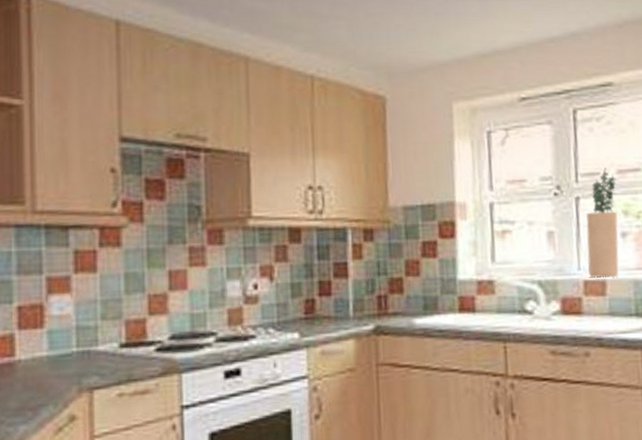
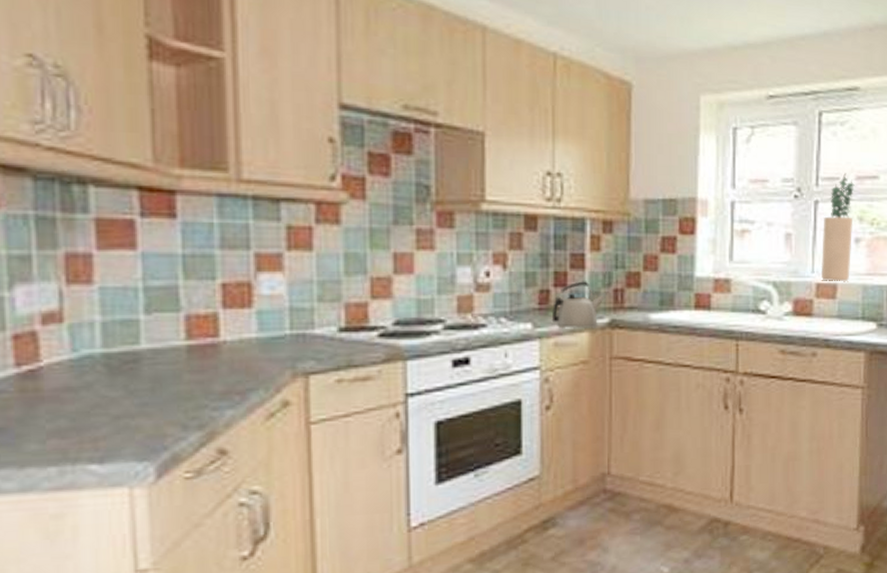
kettle: none [317,289,368,337] -> present [551,281,604,329]

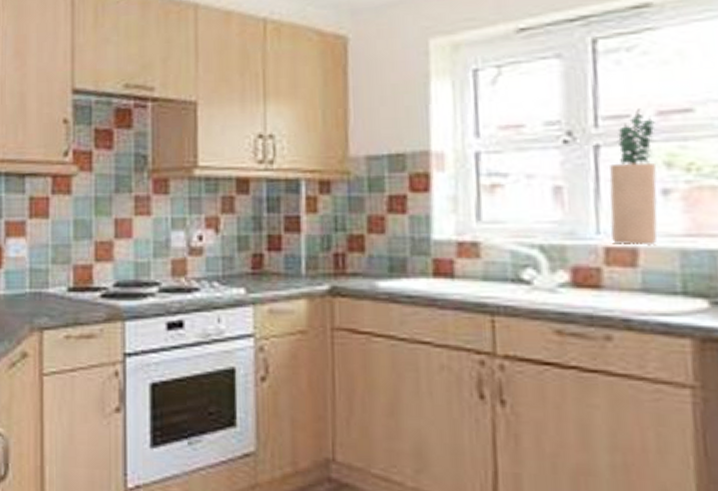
kettle: present [551,281,604,329] -> none [265,245,323,297]

